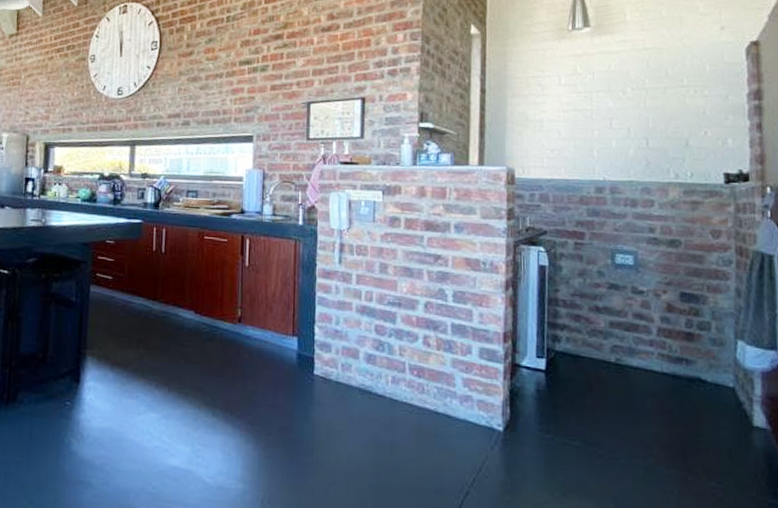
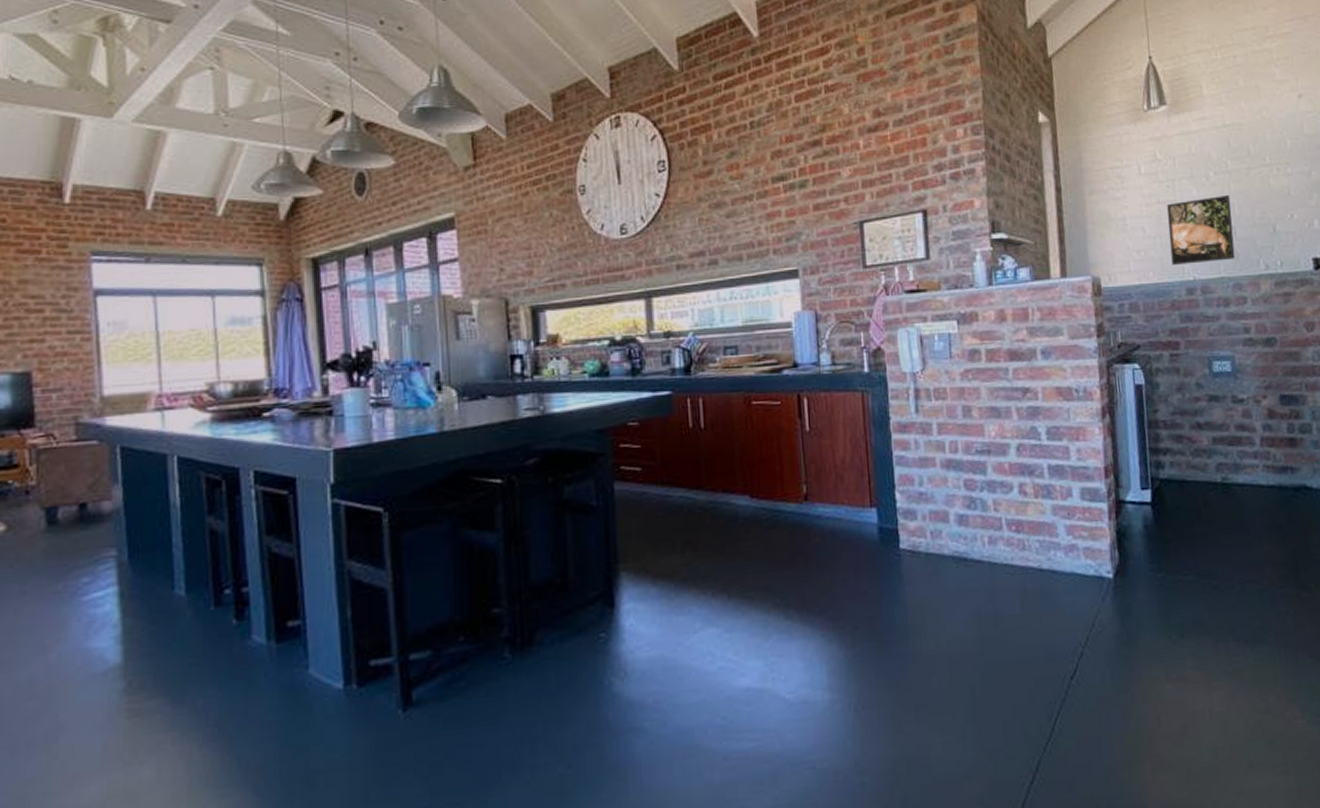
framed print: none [582,108,646,167] -> present [1167,194,1236,266]

